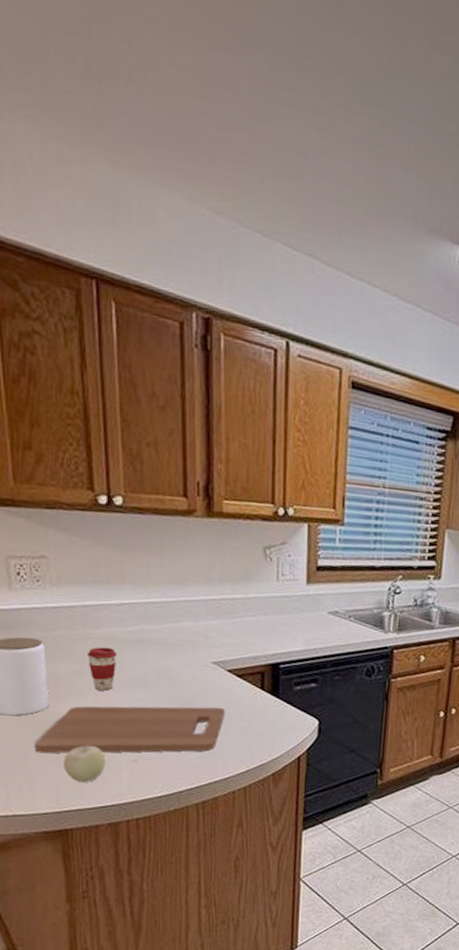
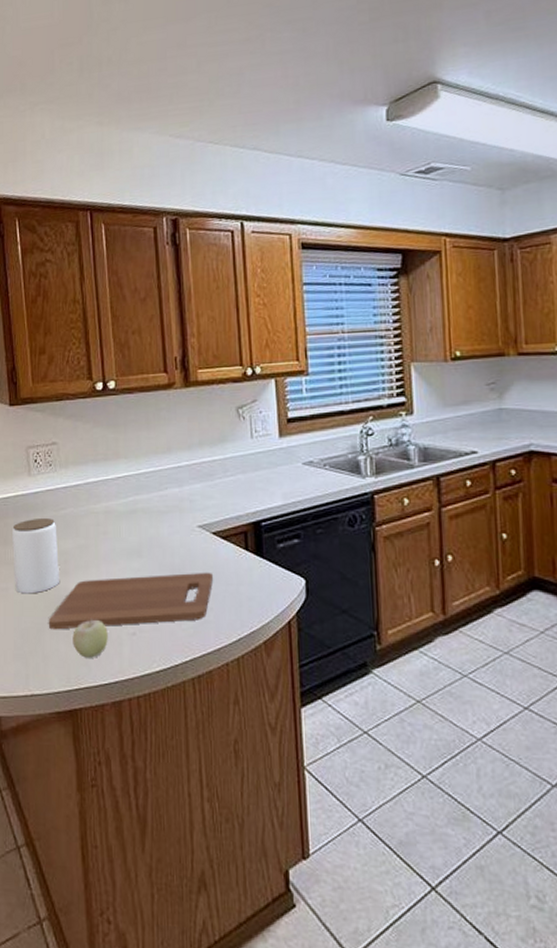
coffee cup: present [88,647,118,691] -> none [91,520,115,563]

